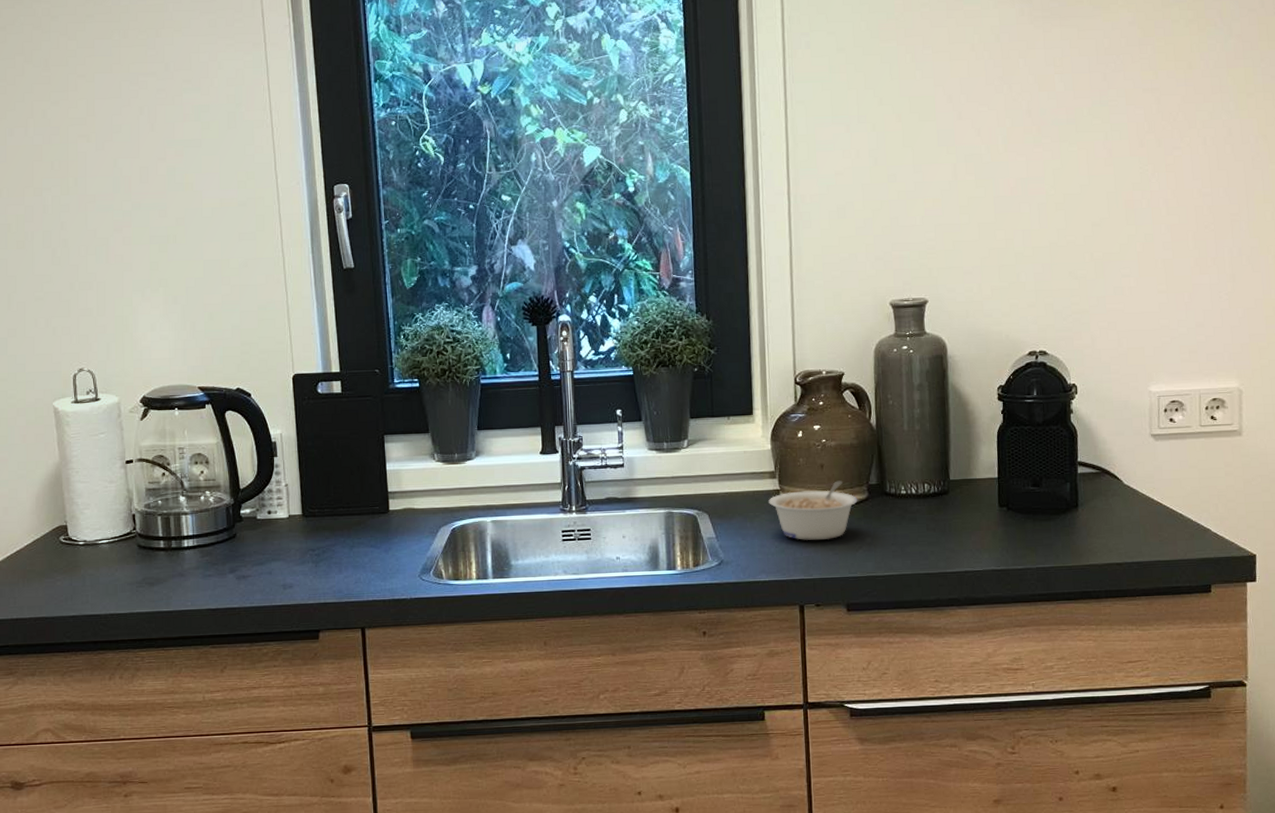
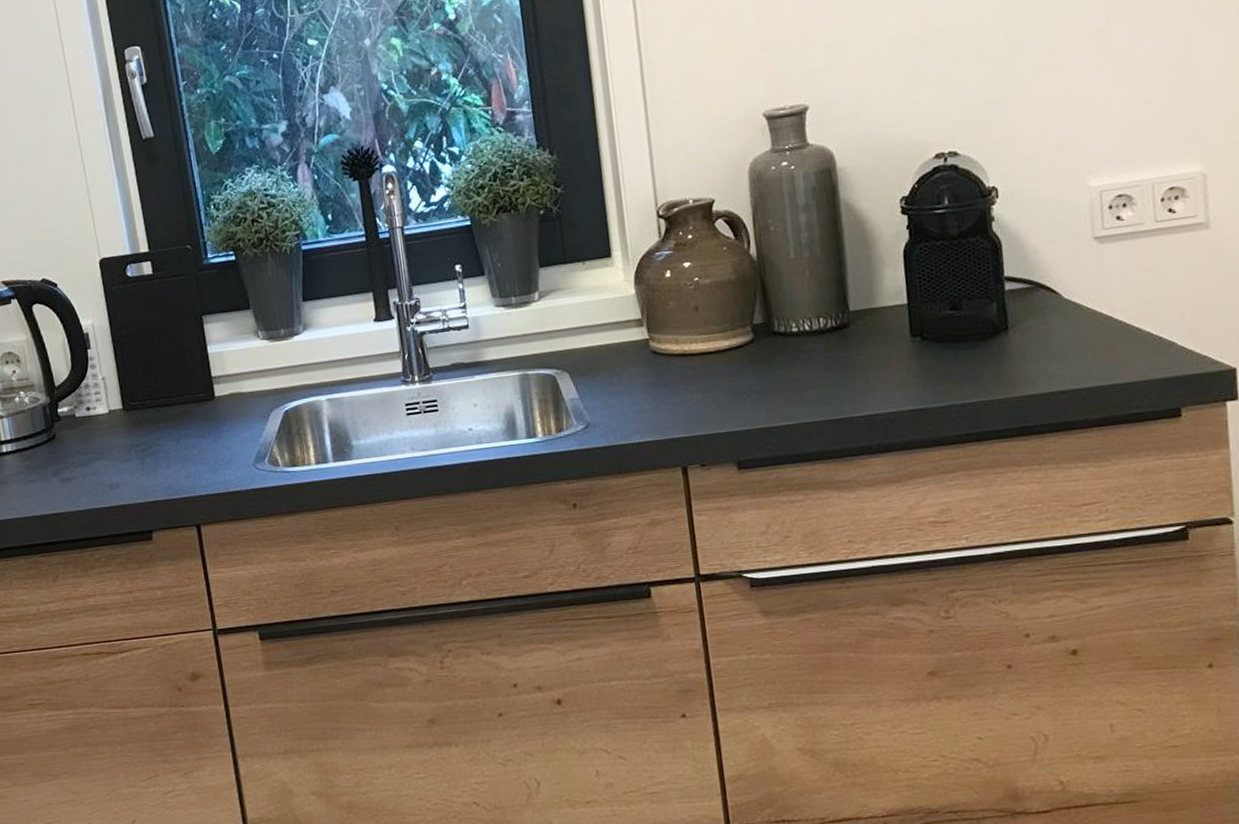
legume: present [768,480,858,540] -> none [637,322,742,394]

